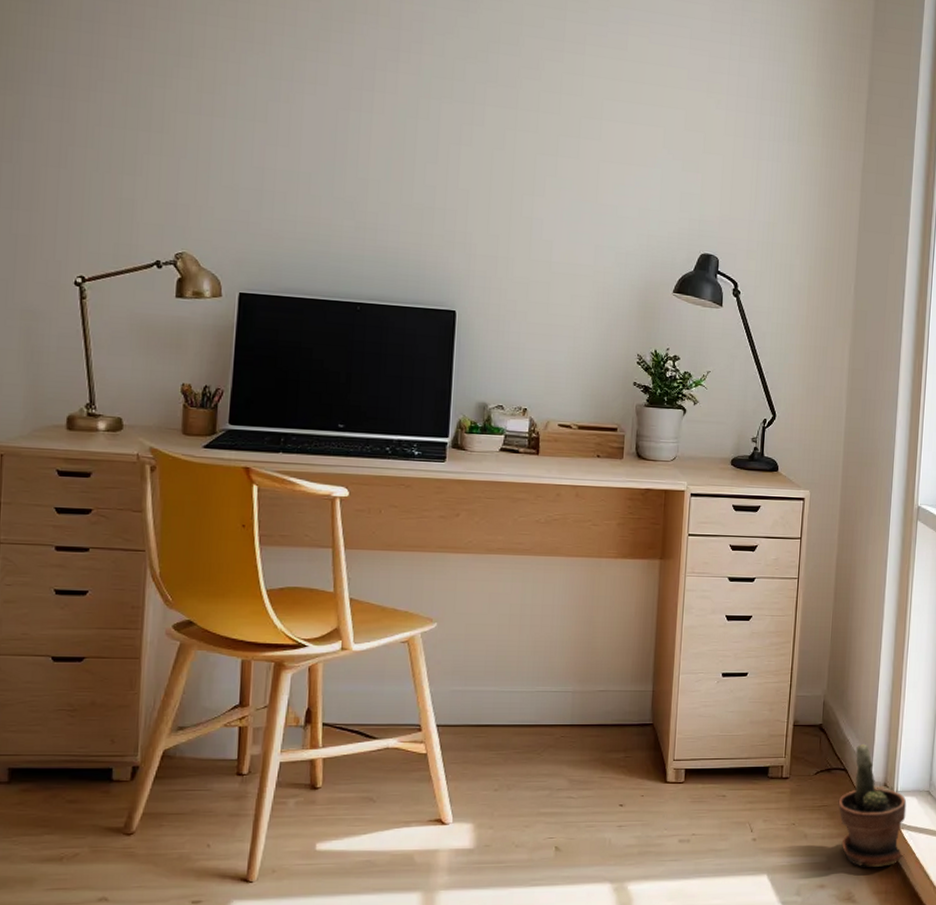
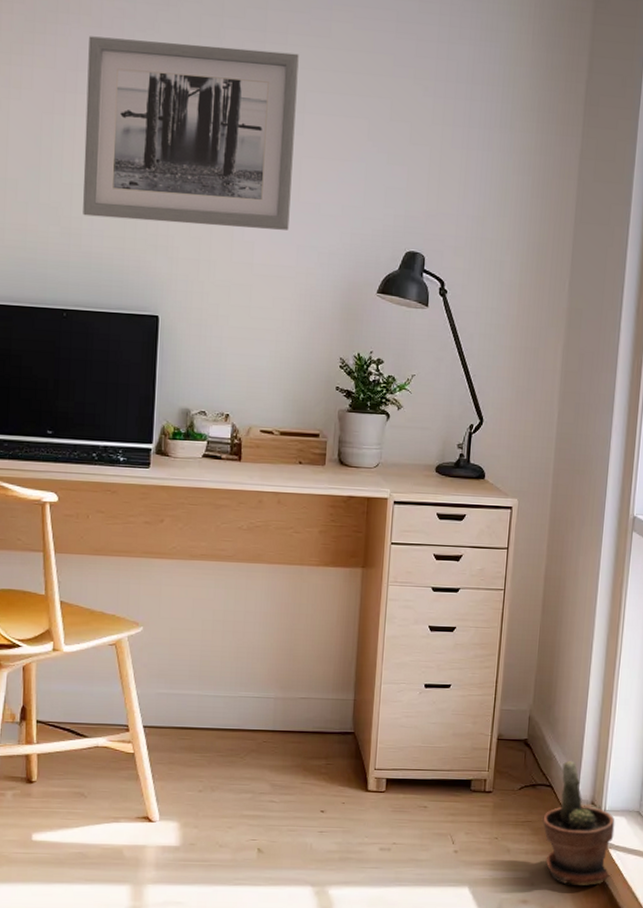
wall art: none [379,37,597,231] -> present [83,36,299,230]

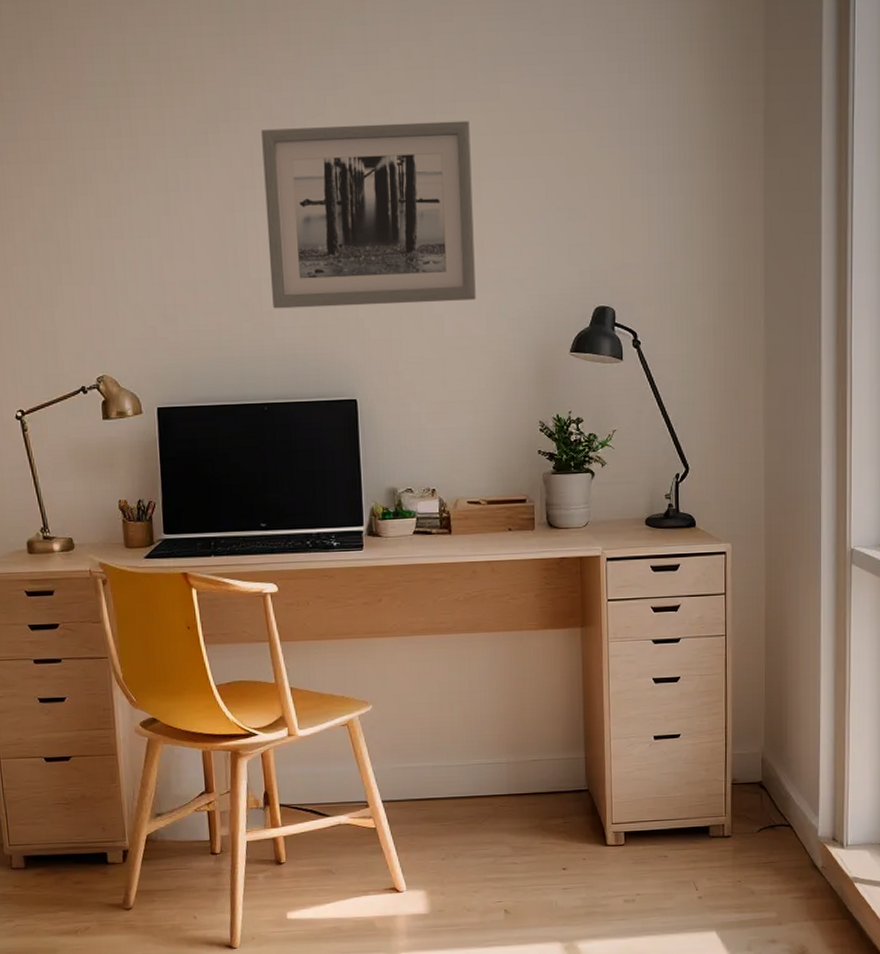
potted plant: present [542,760,615,885] -> none [785,798,859,921]

